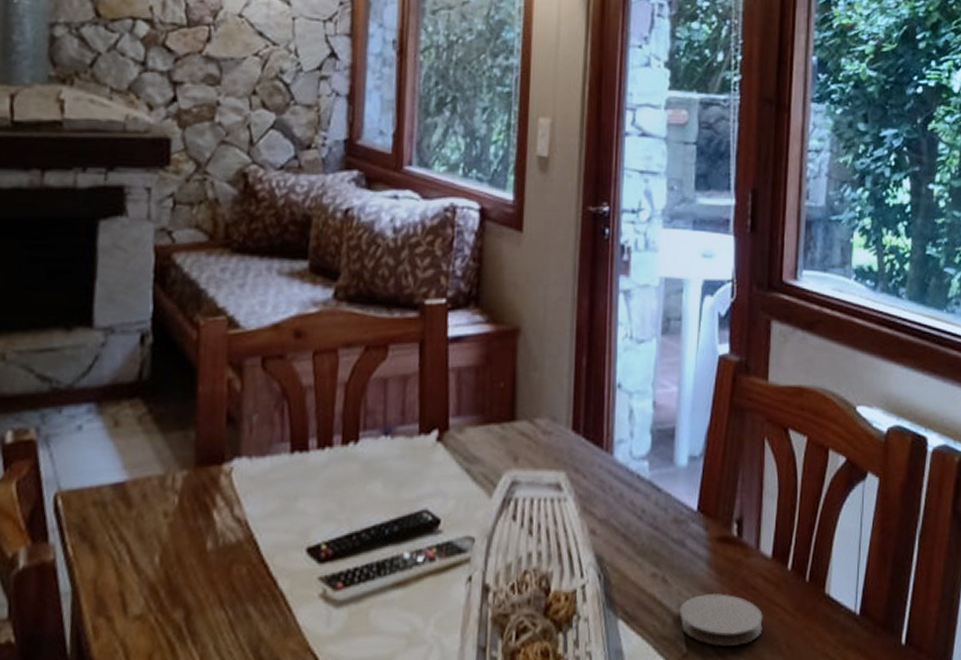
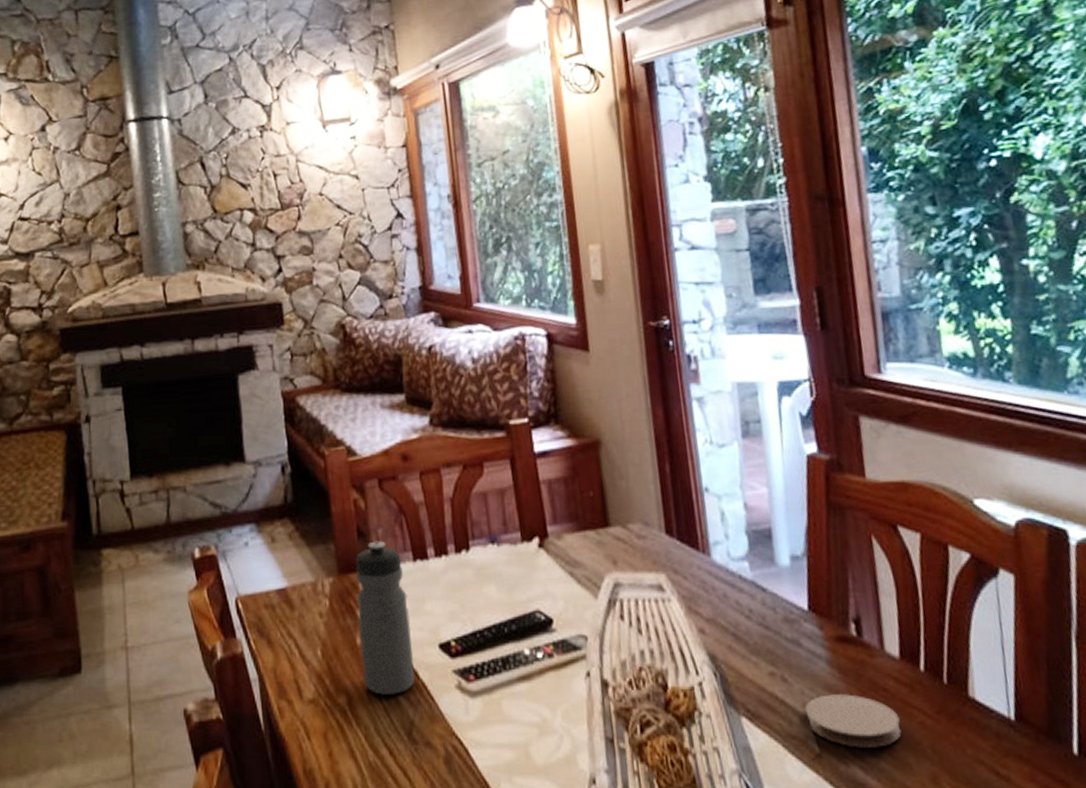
water bottle: none [209,428,277,608] -> present [355,541,415,695]

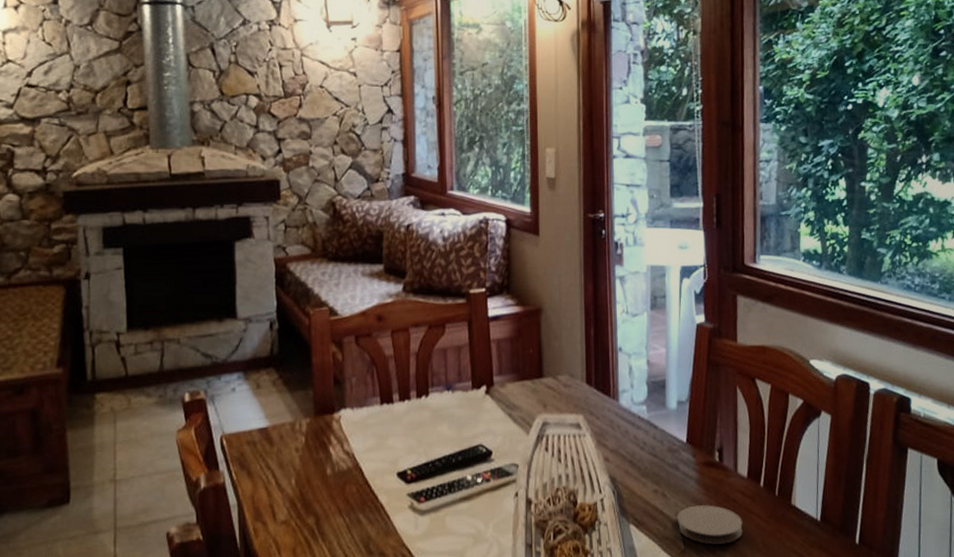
water bottle: present [355,541,415,695] -> none [329,387,375,515]

